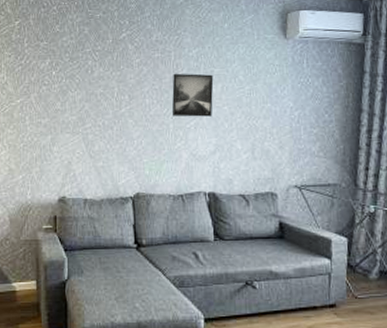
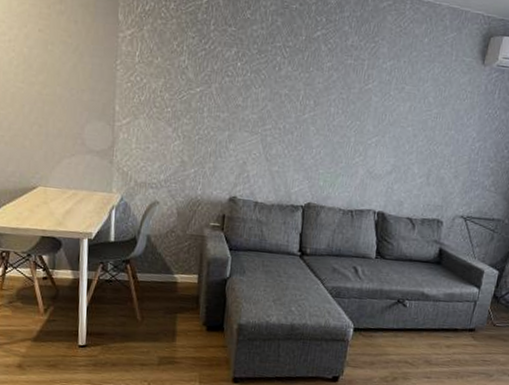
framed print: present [171,73,214,117] -> none [355,84,404,136]

